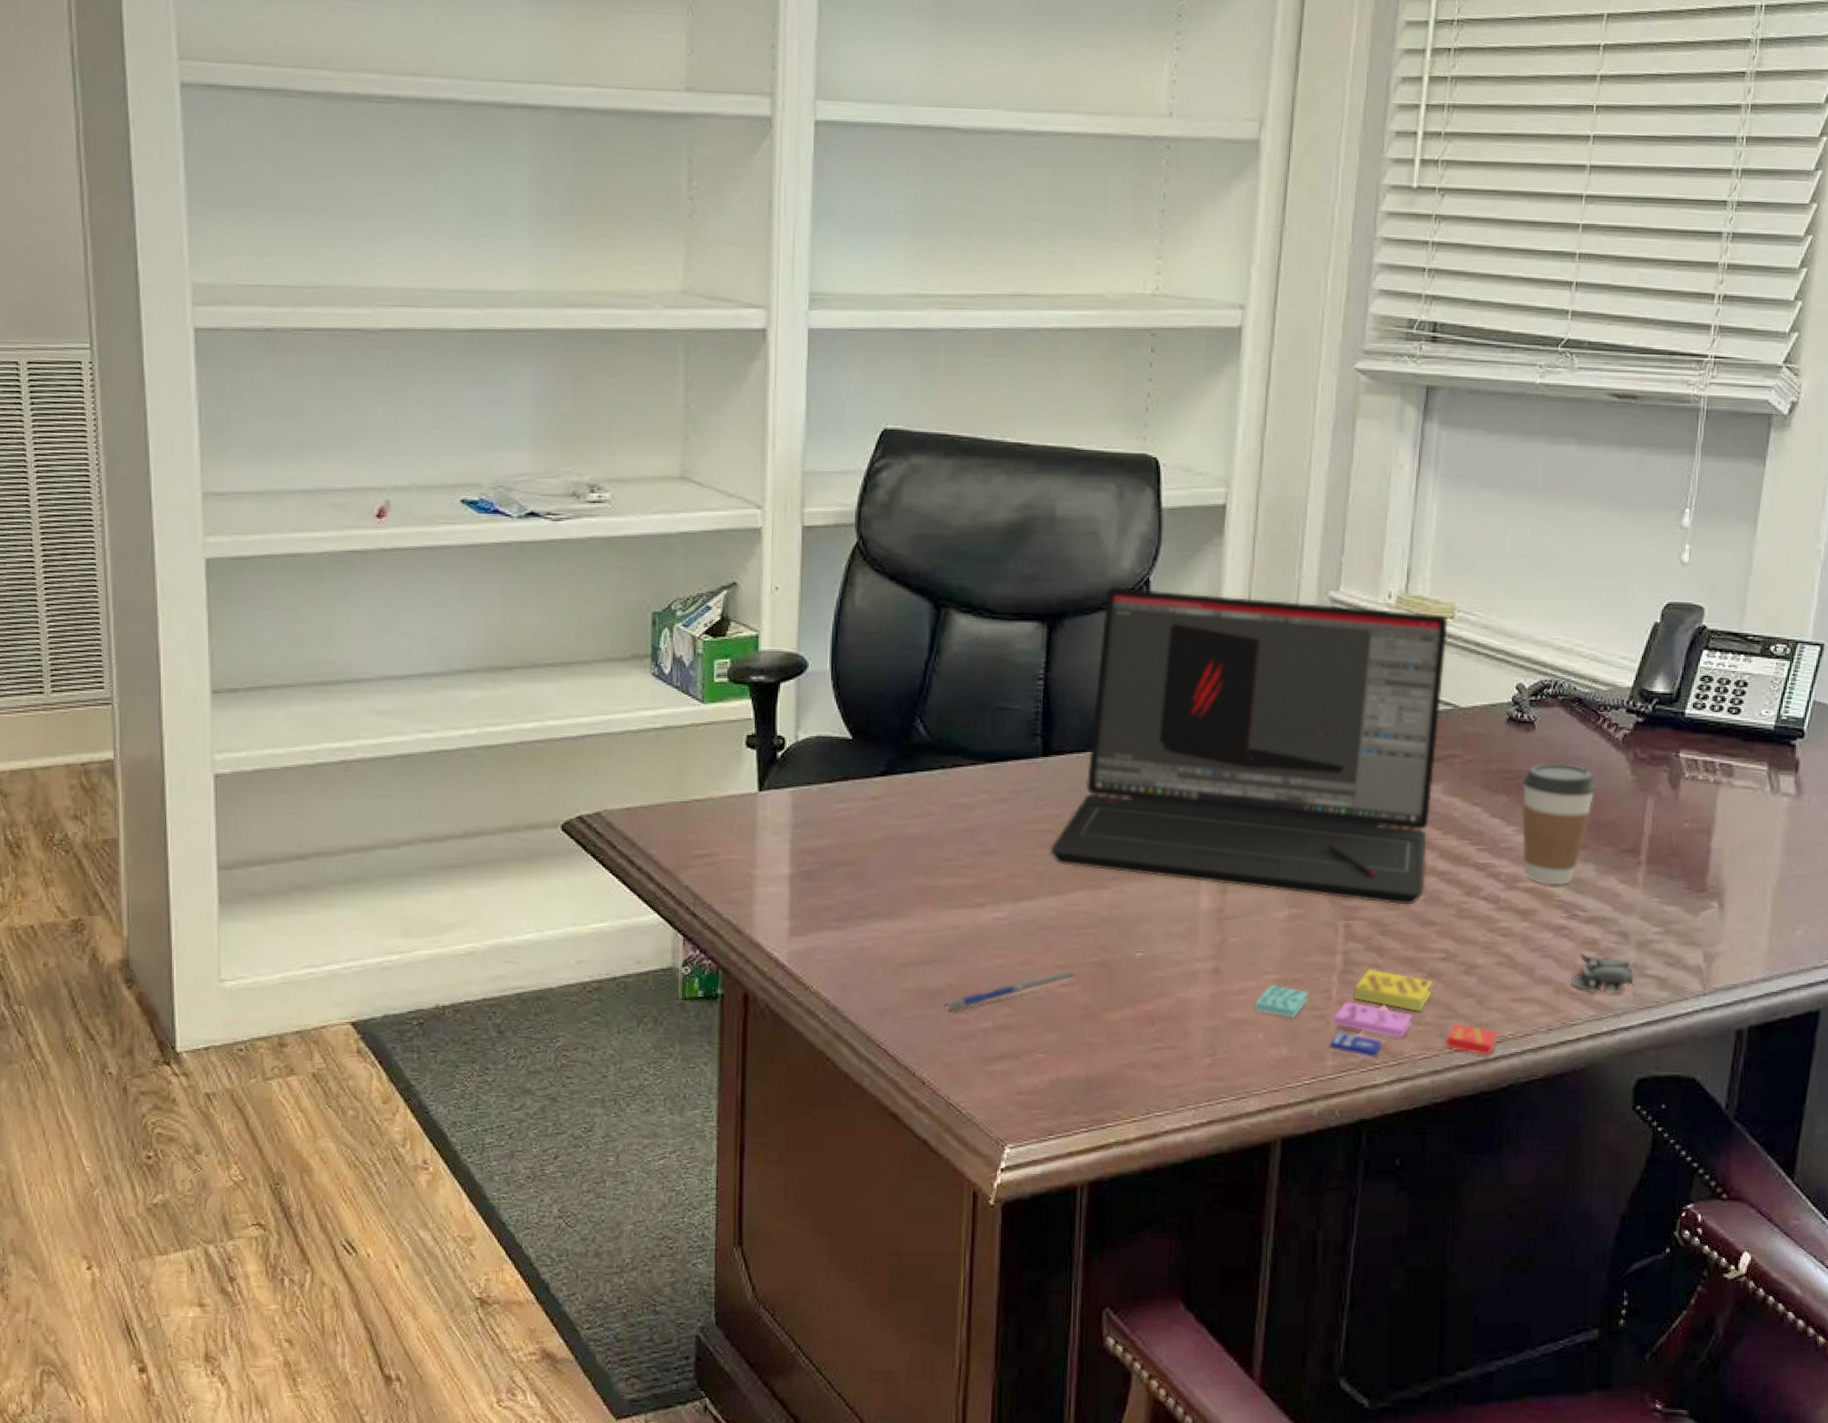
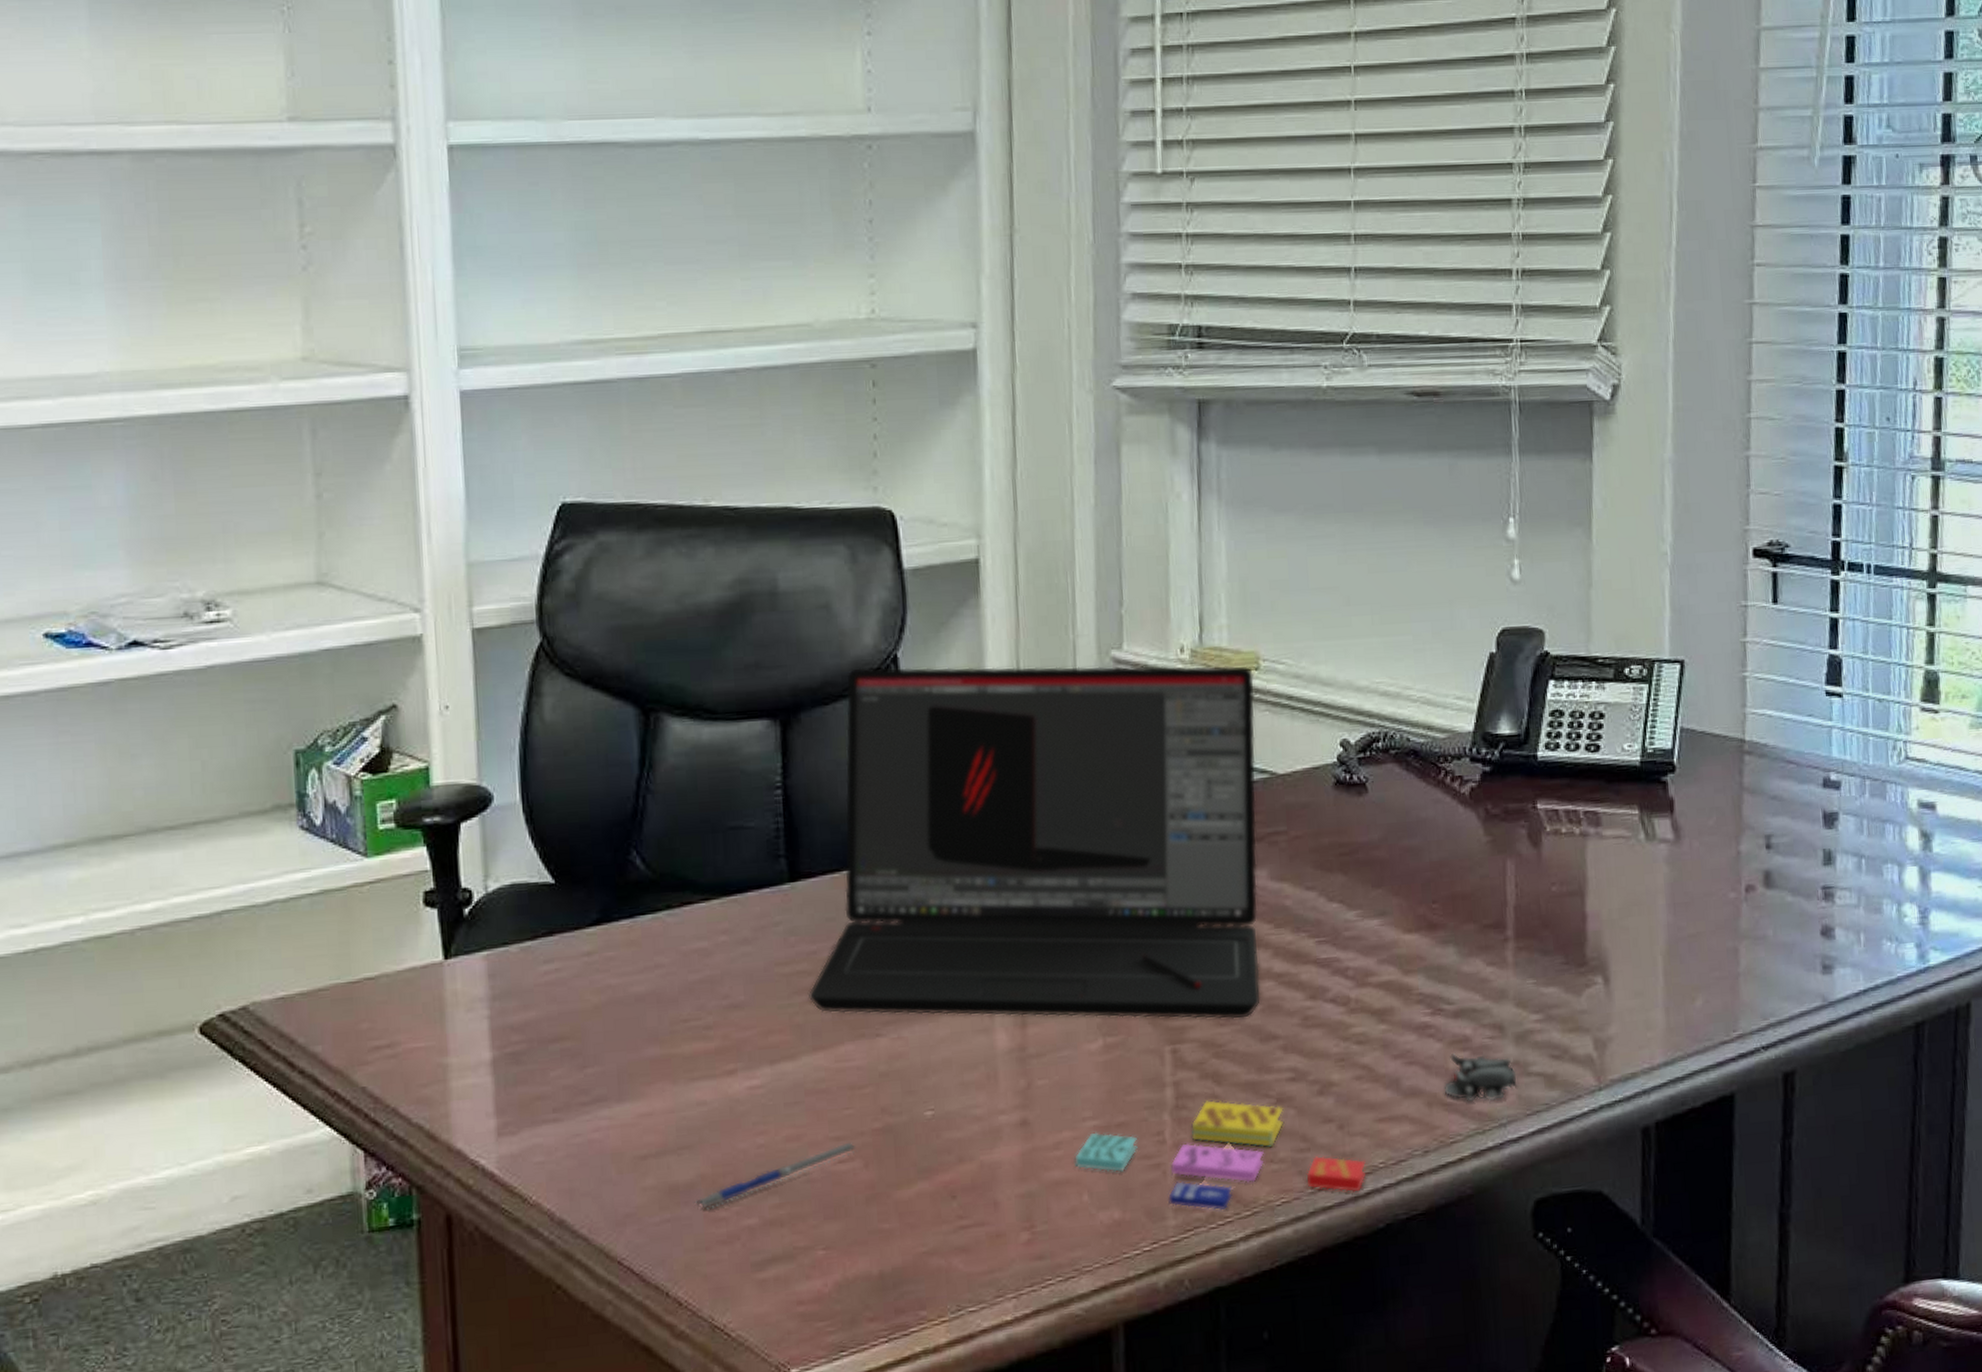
coffee cup: present [1521,763,1596,885] -> none [1359,829,1446,977]

